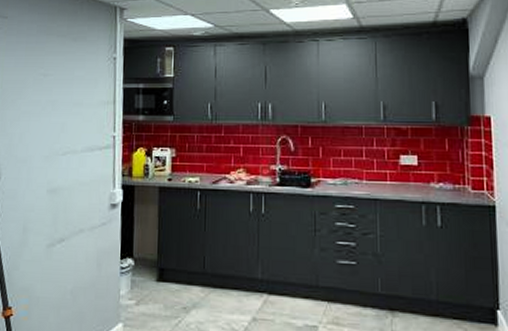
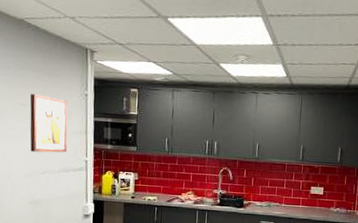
wall art: none [50,62,94,129] -> present [30,94,68,153]

